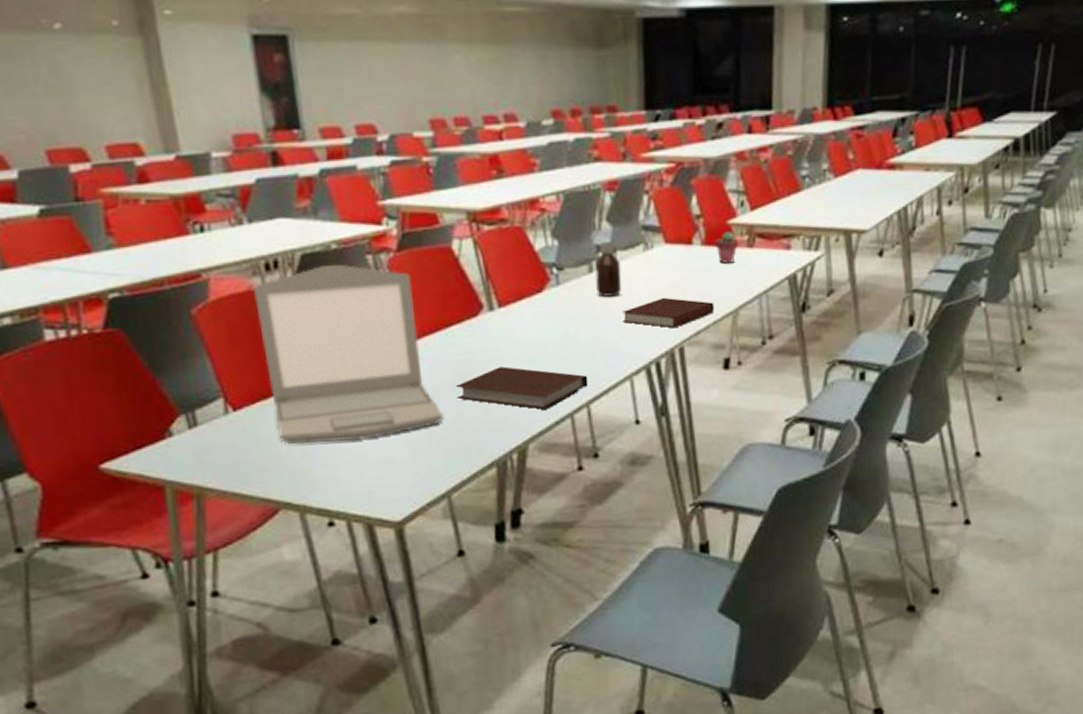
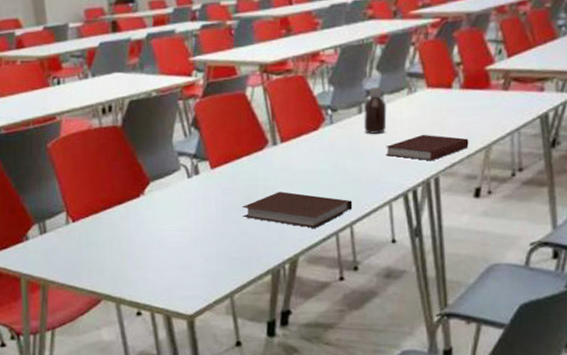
laptop: present [253,264,444,444] -> none [93,108,231,249]
potted succulent: present [715,231,739,264] -> none [473,76,495,105]

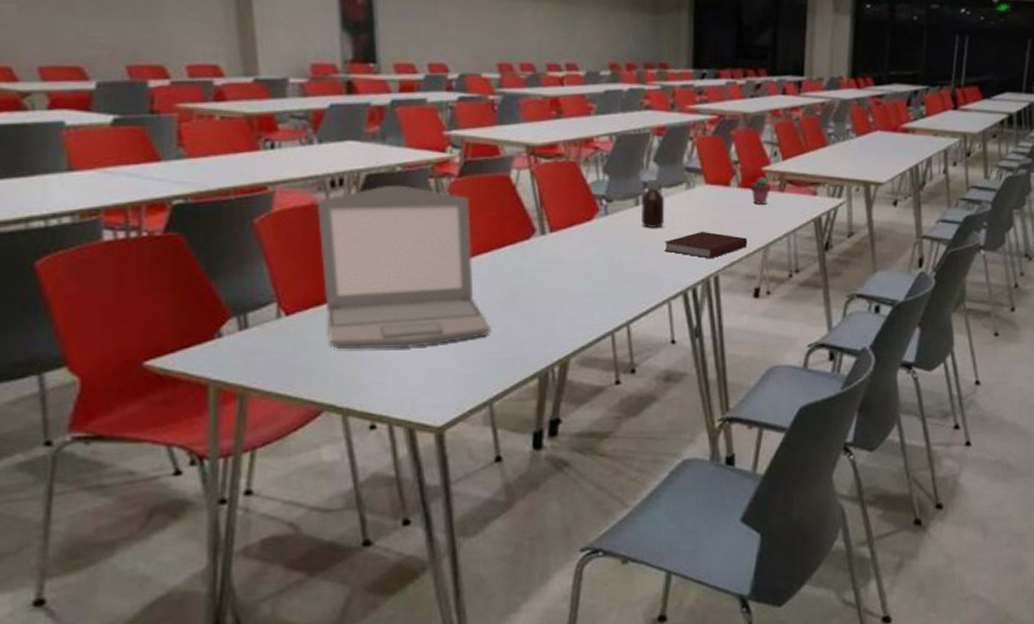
laptop: none [93,108,231,249] -> present [318,185,491,349]
notebook: present [243,191,353,228] -> none [505,286,629,327]
potted succulent: none [473,76,495,105] -> present [750,176,772,204]

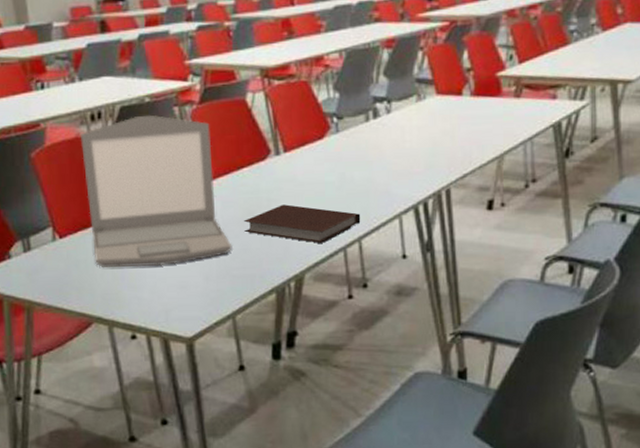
notebook: none [505,286,629,327] -> present [244,204,361,243]
bottle: present [641,179,665,228] -> none [371,93,395,143]
notebook: present [664,231,748,259] -> none [395,143,481,172]
potted succulent: present [750,176,772,204] -> none [484,82,507,113]

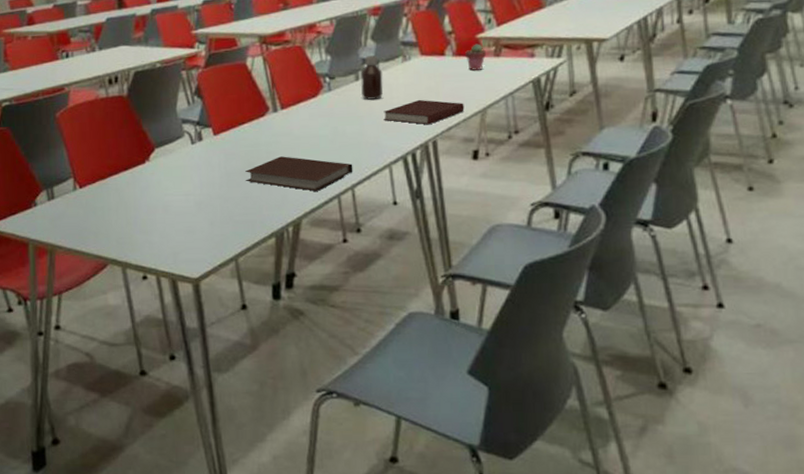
laptop: present [81,115,233,267] -> none [100,78,235,214]
bottle: none [371,93,395,143] -> present [361,55,383,100]
notebook: none [395,143,481,172] -> present [383,99,465,125]
potted succulent: none [484,82,507,113] -> present [465,43,487,71]

